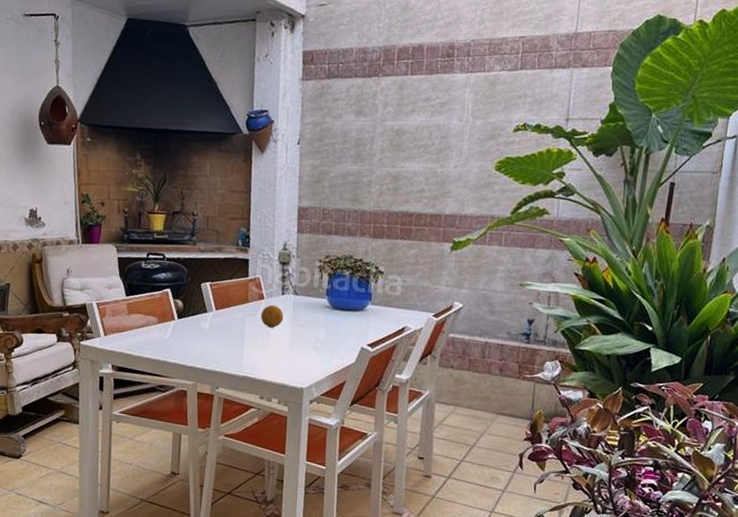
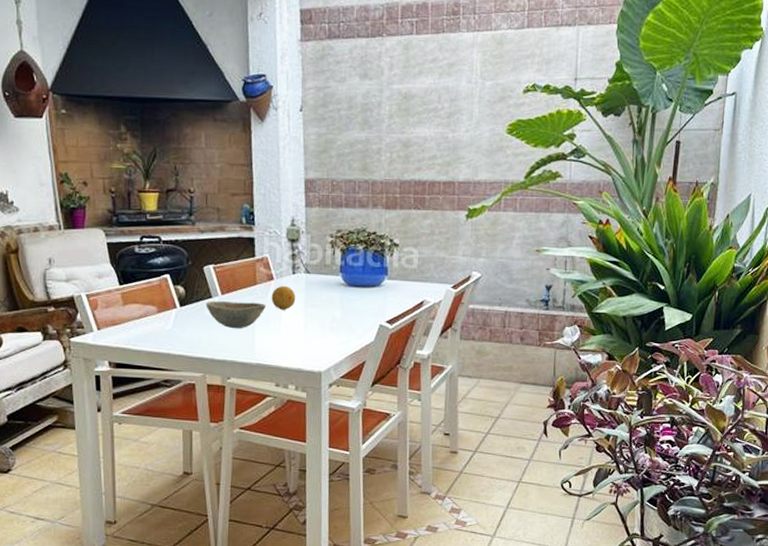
bowl: none [201,315,255,343] -> present [206,301,266,329]

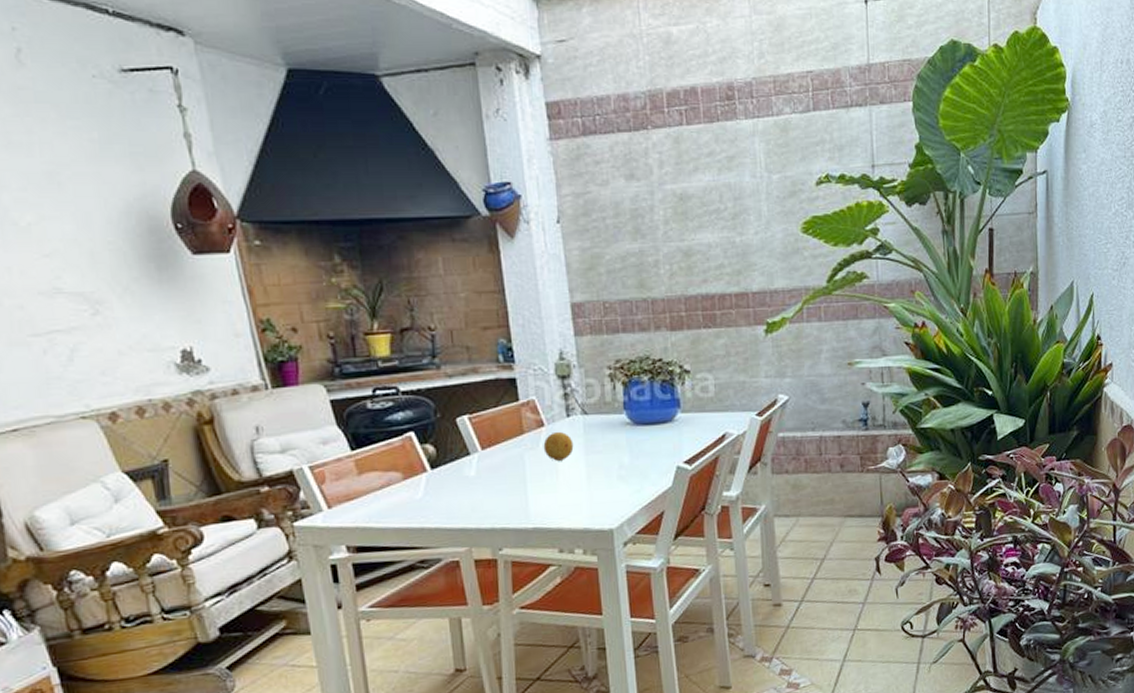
bowl: present [206,301,266,329] -> none [463,455,538,490]

